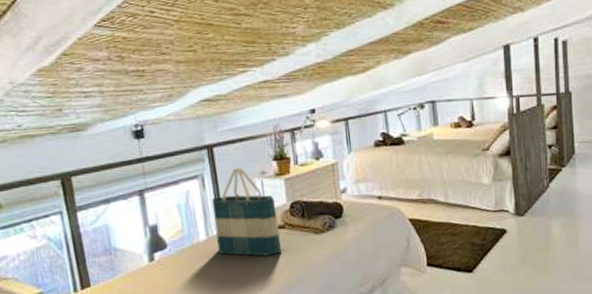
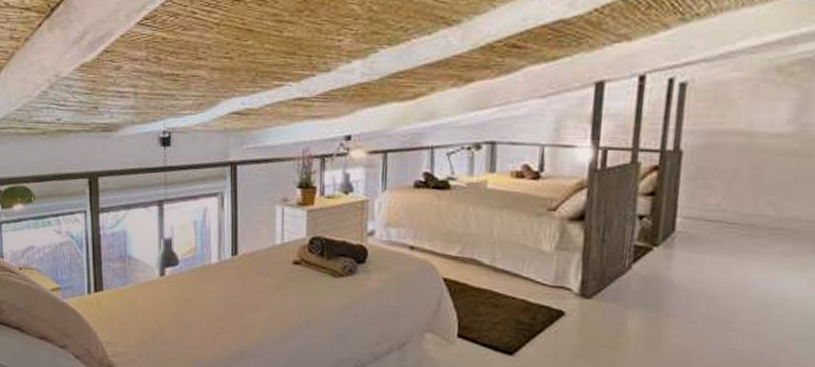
tote bag: present [212,167,282,257] -> none [228,190,295,292]

